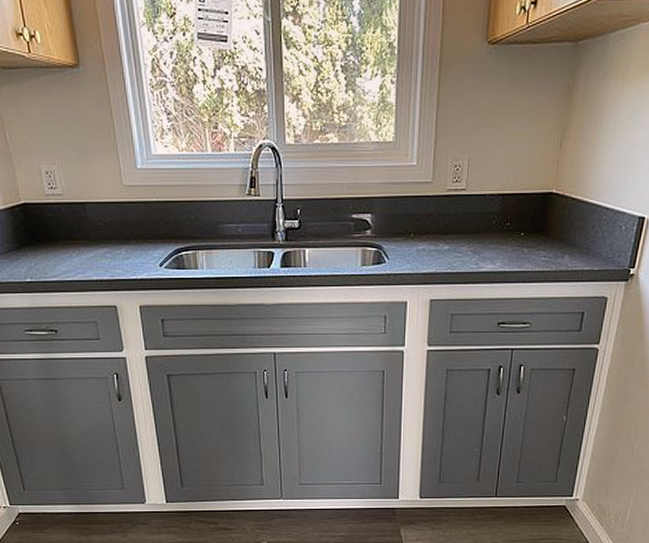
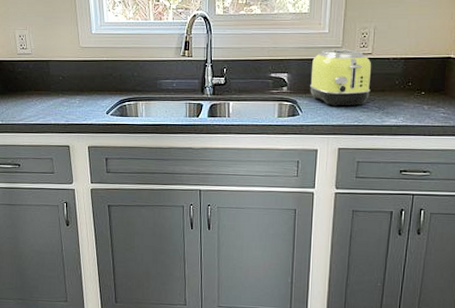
toaster: none [397,184,466,251] -> present [310,49,372,106]

